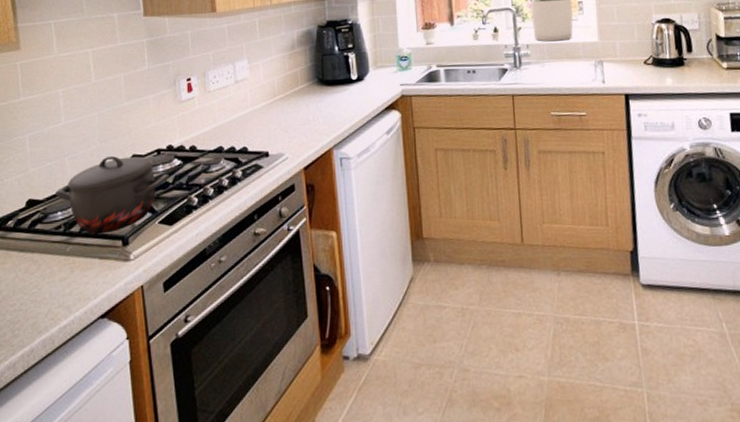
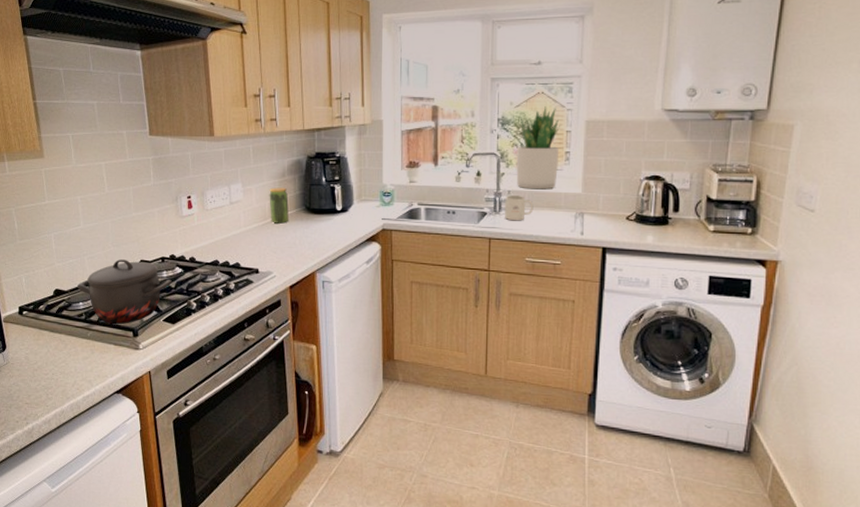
jar: none [278,60,301,100] -> present [269,187,290,224]
mug: none [524,49,554,75] -> present [505,196,534,221]

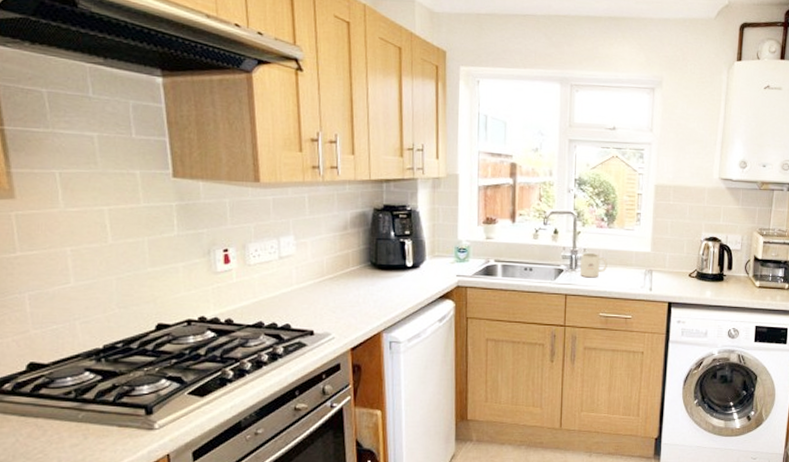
cooking pot: present [77,258,172,325] -> none [64,322,201,402]
jar: present [269,187,290,224] -> none [327,241,352,281]
planter: present [516,106,560,190] -> none [591,170,632,248]

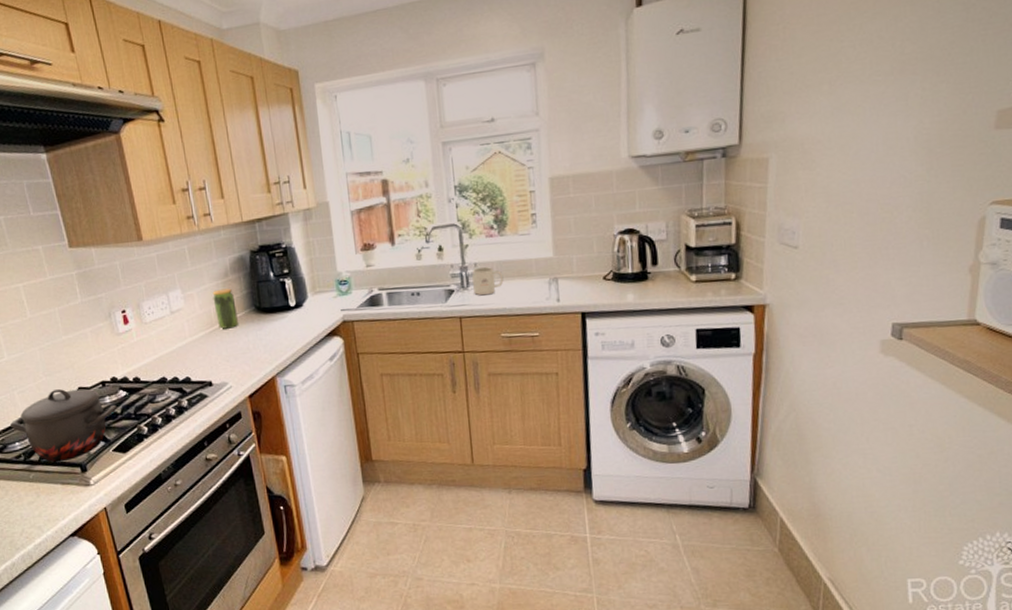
cooking pot: none [64,322,201,402] -> present [10,388,117,463]
jar: none [327,241,352,281] -> present [212,288,239,329]

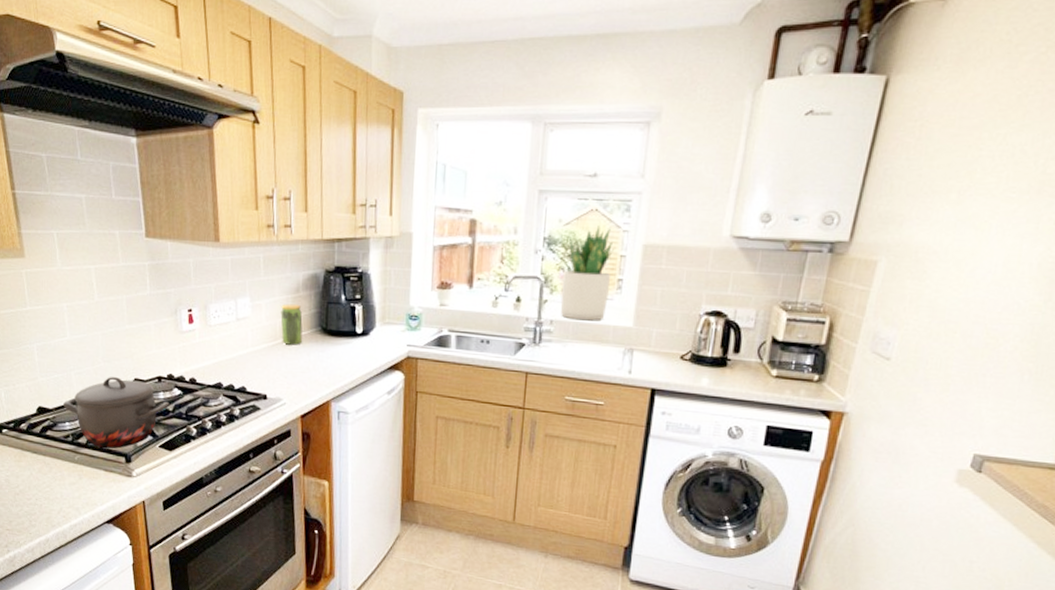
mug: present [472,267,504,296] -> none [545,326,578,355]
planter: none [477,167,526,259] -> present [560,226,614,321]

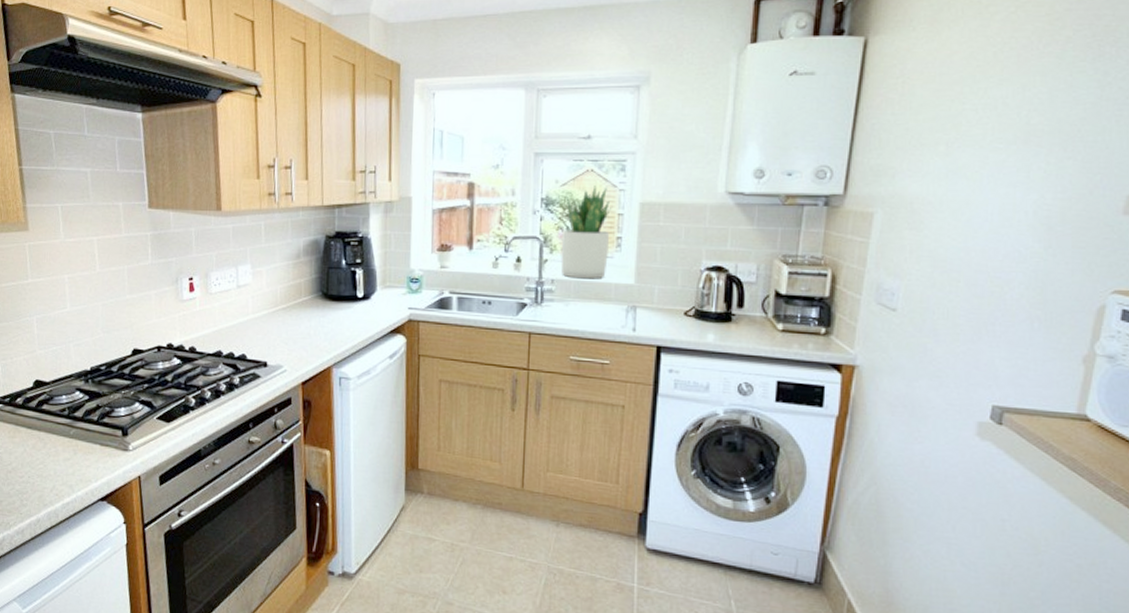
cooking pot: present [63,376,170,449] -> none [61,347,168,423]
jar: present [280,304,303,345] -> none [281,270,304,311]

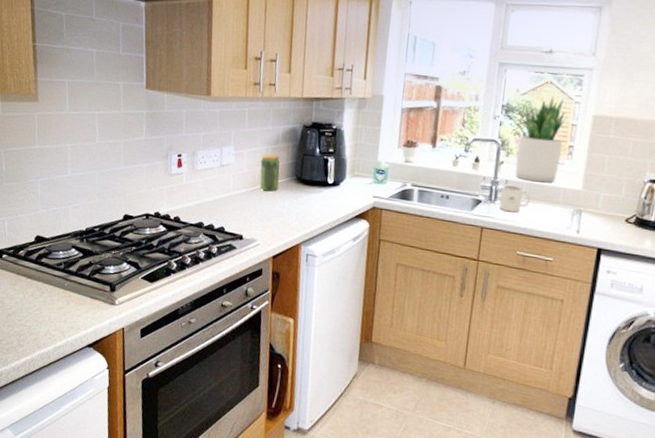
jar: none [281,270,304,311] -> present [259,154,280,192]
mug: none [547,285,580,314] -> present [499,185,531,213]

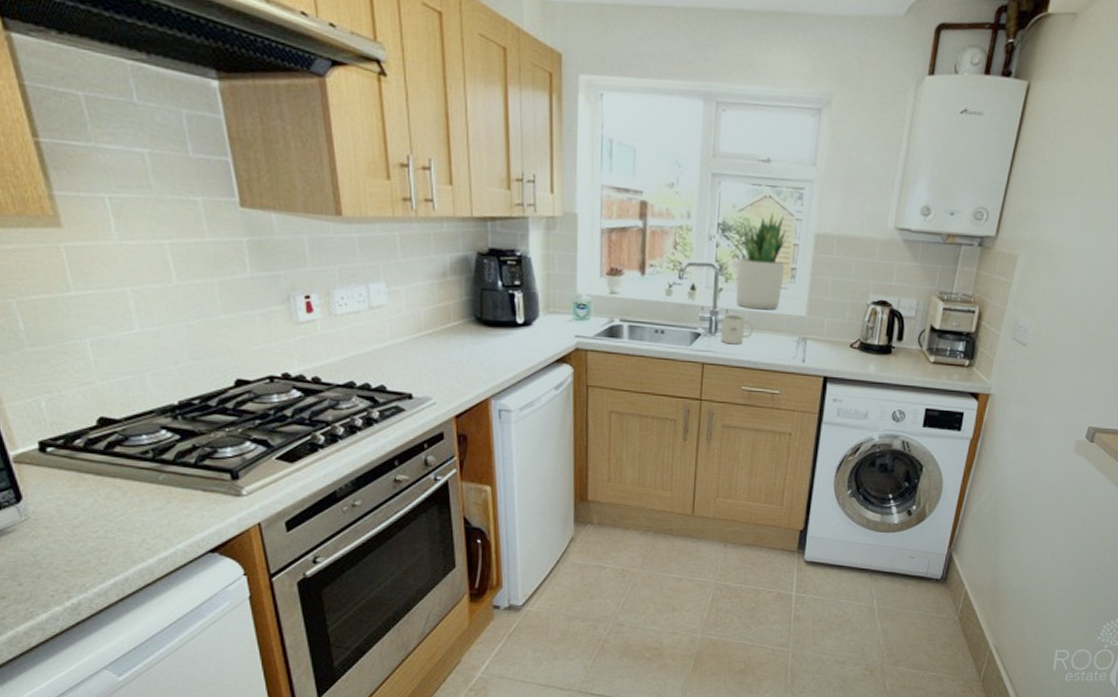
jar: present [259,154,280,192] -> none [425,290,454,337]

